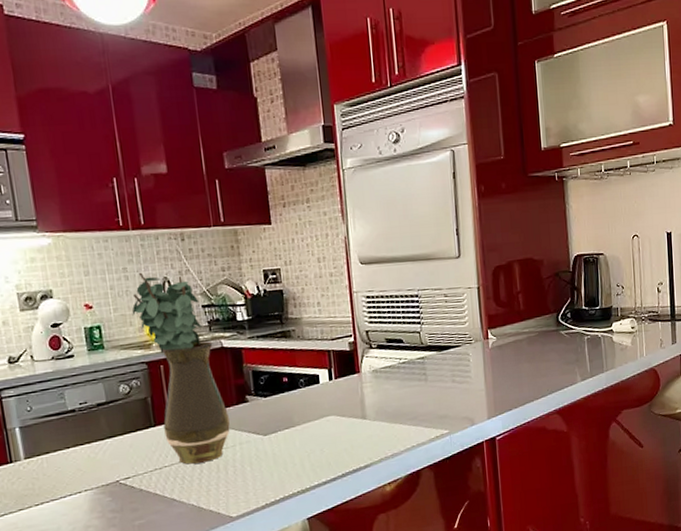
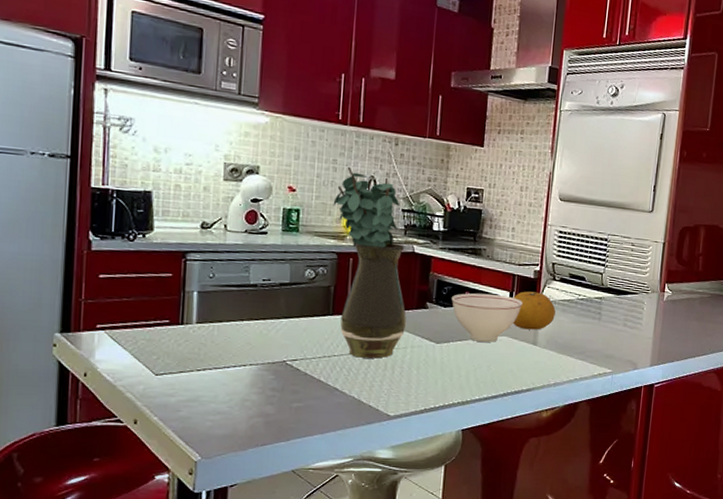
bowl: none [270,373,344,427] -> present [451,293,523,342]
fruit: none [332,364,379,405] -> present [513,291,556,330]

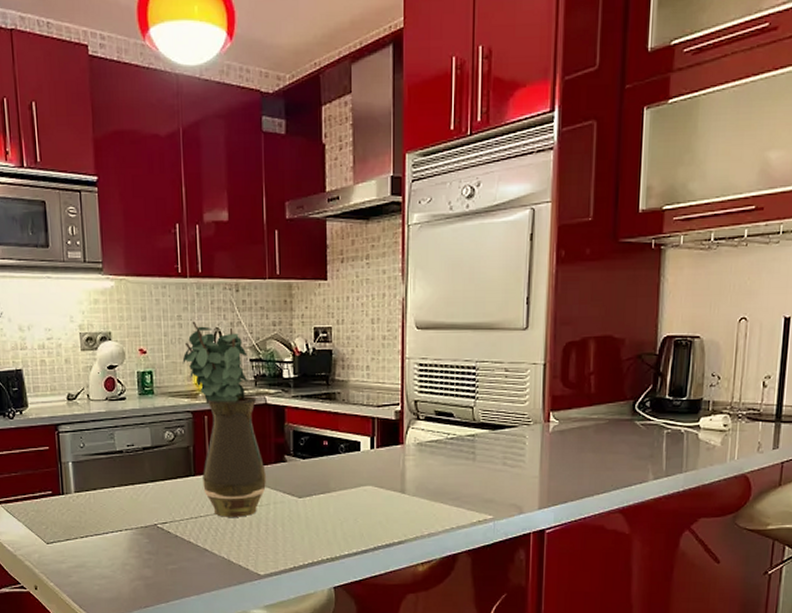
bowl: present [451,293,523,342] -> none [310,440,385,493]
fruit: present [513,291,556,330] -> none [374,435,423,477]

